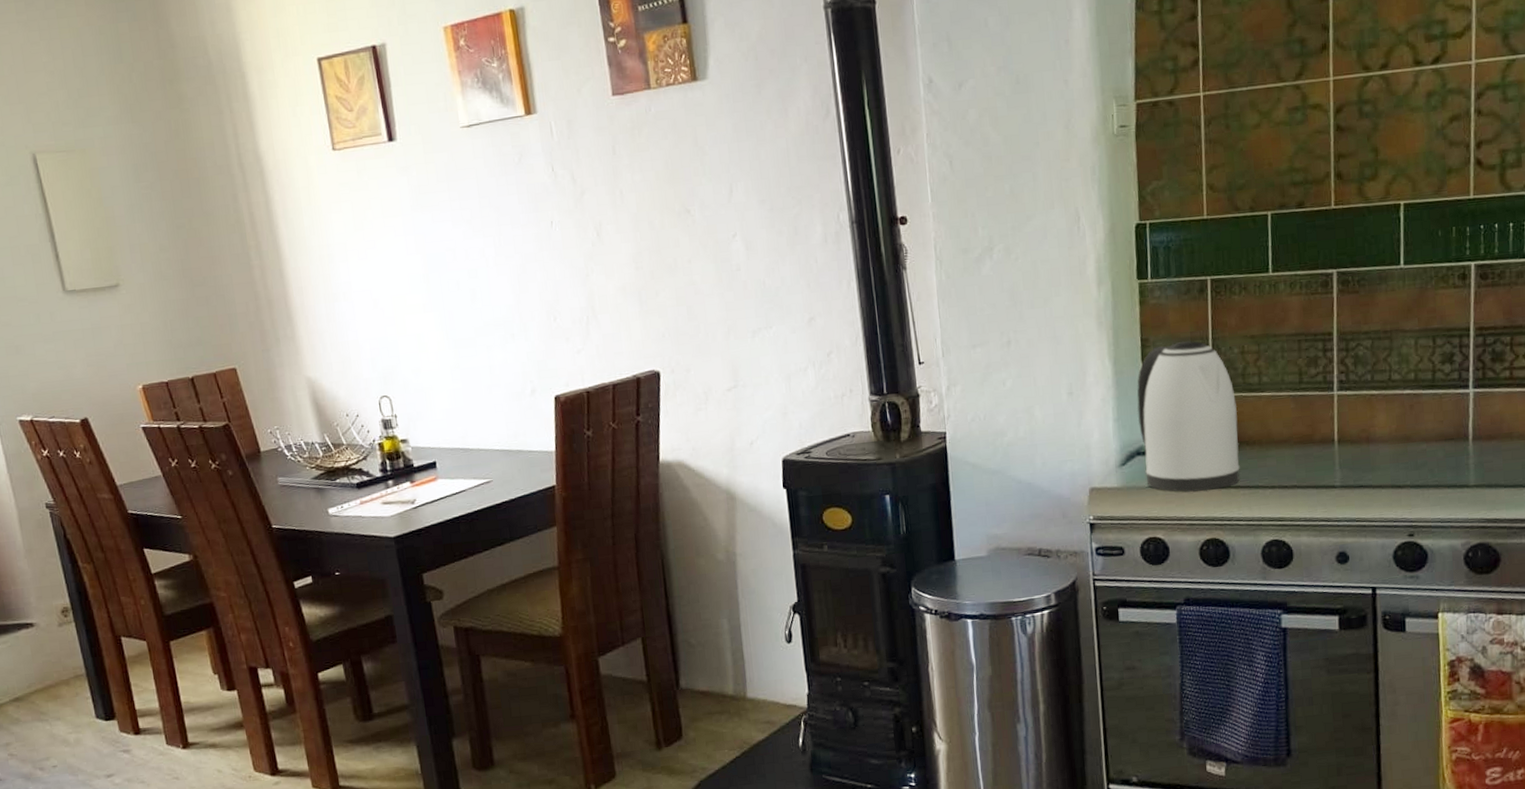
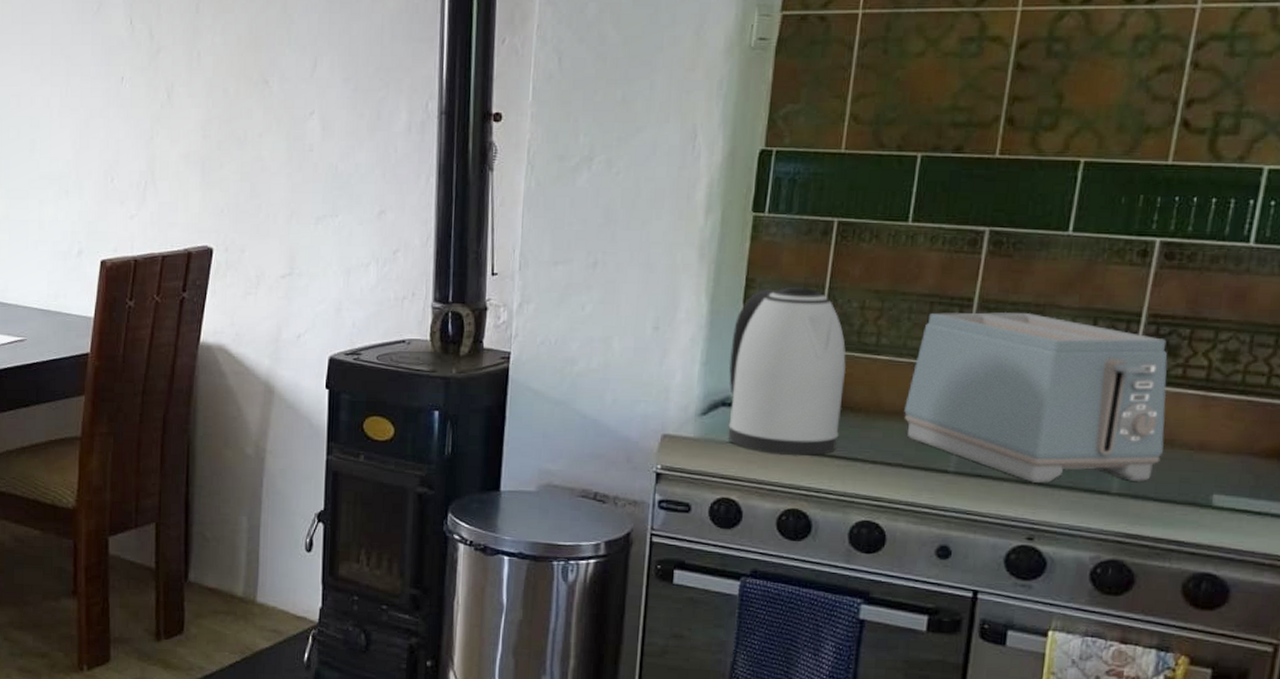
toaster: none [1291,339,1505,486] -> present [904,312,1168,483]

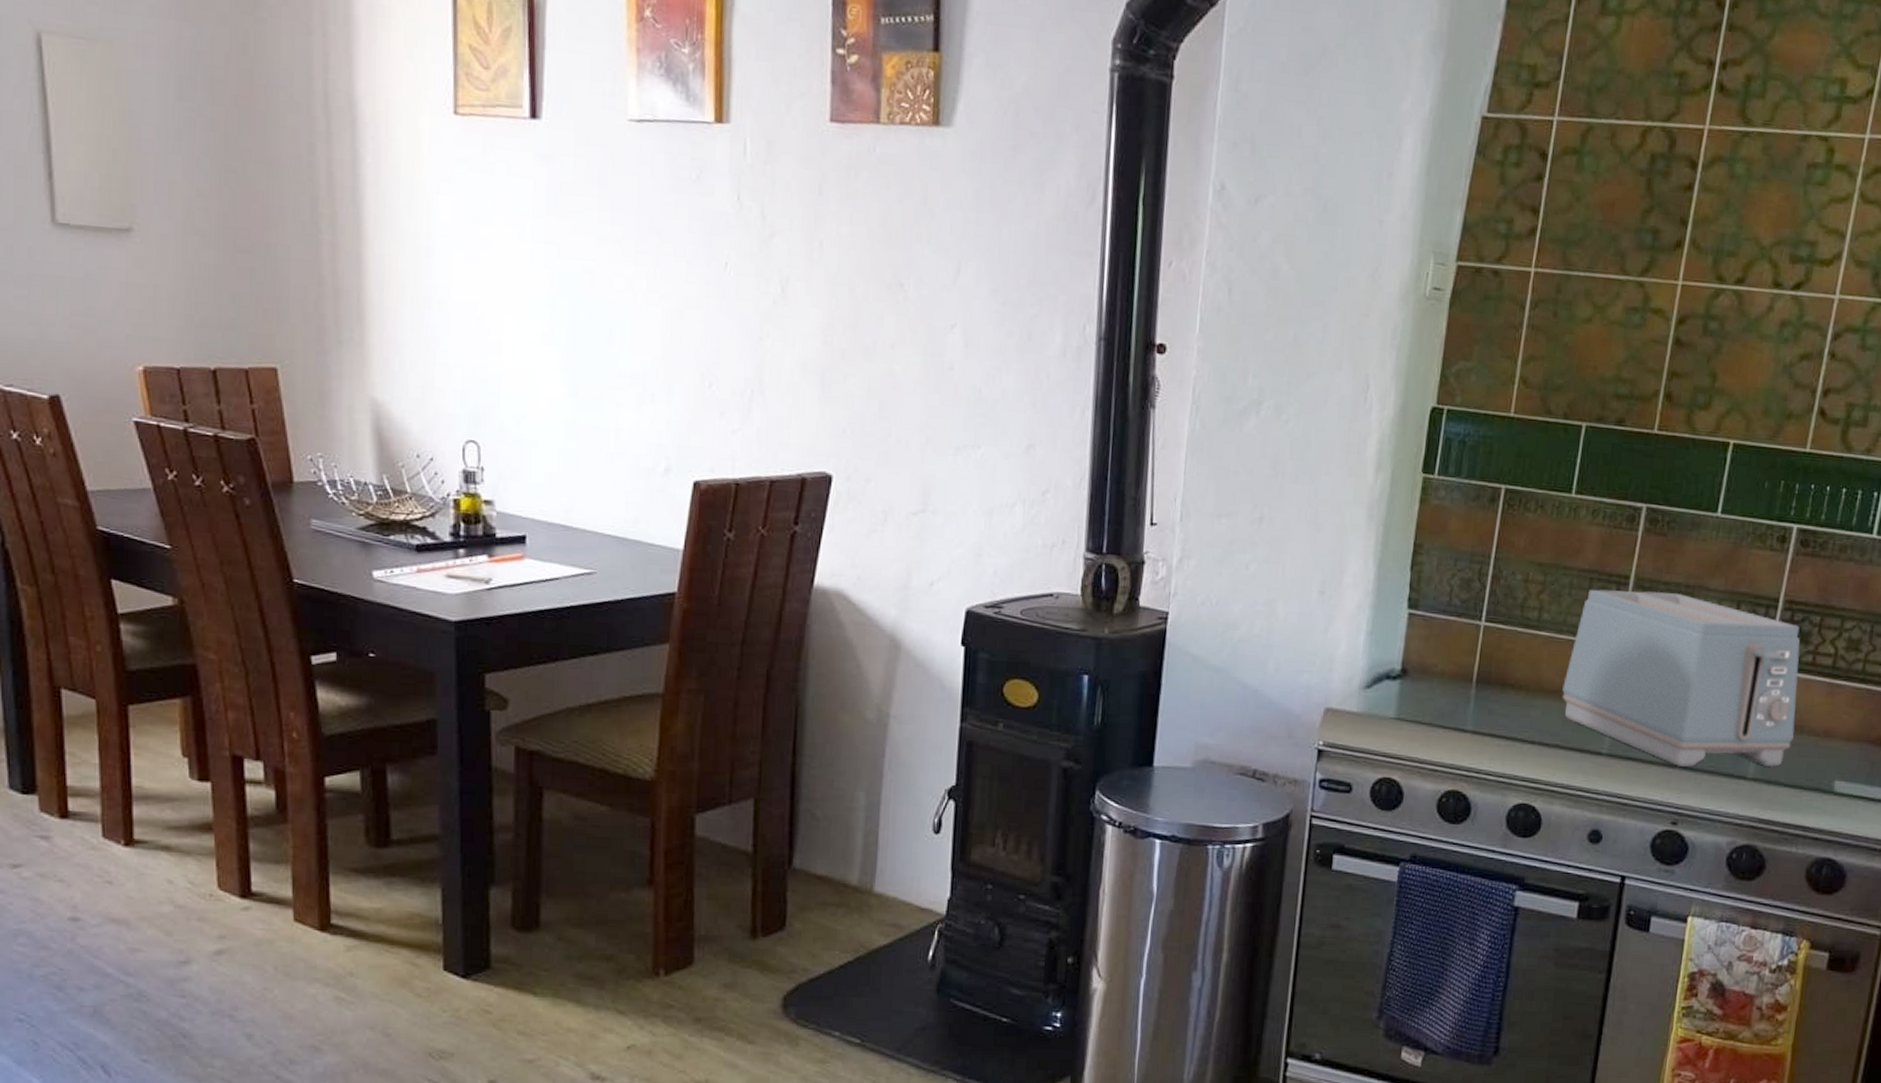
kettle: present [728,286,846,456] -> none [1392,554,1509,734]

